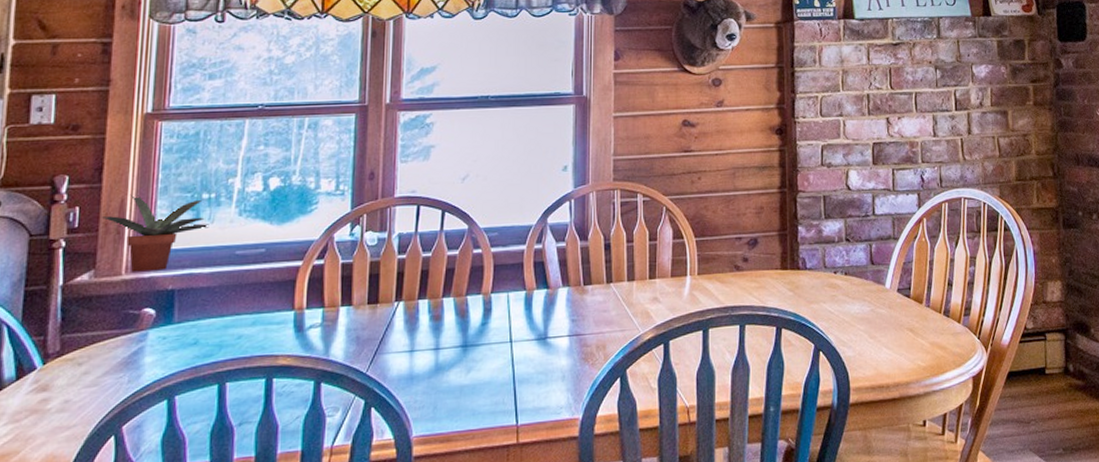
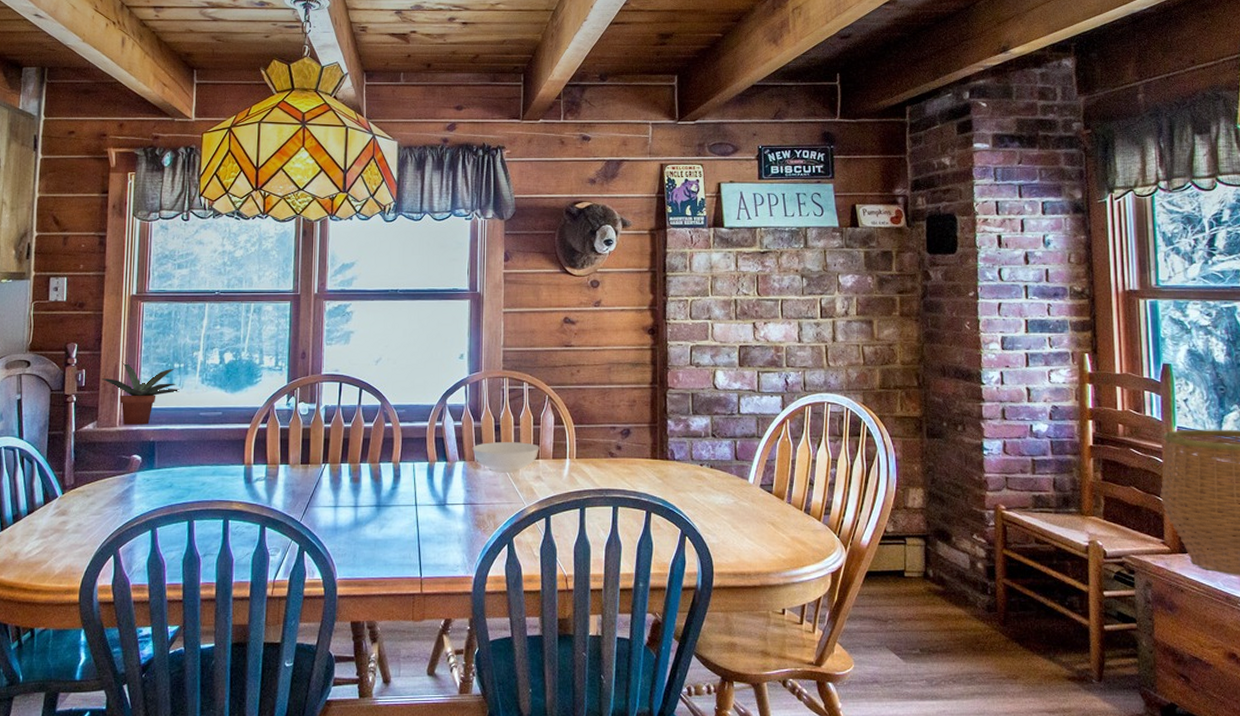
bowl: none [578,260,656,298] -> present [472,441,540,473]

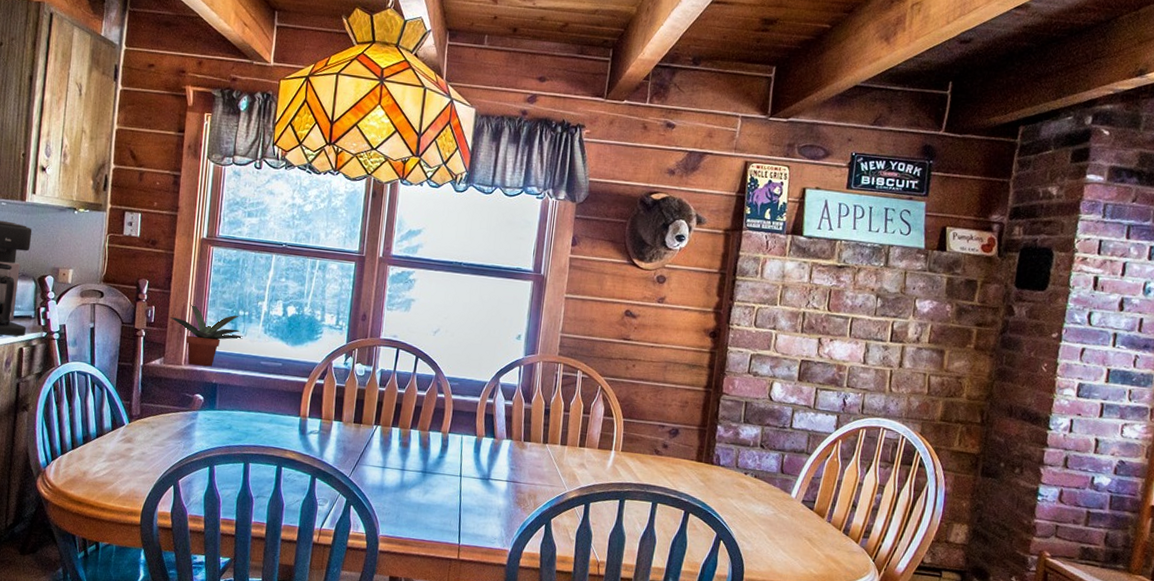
bowl: present [472,441,540,473] -> none [520,424,587,458]

